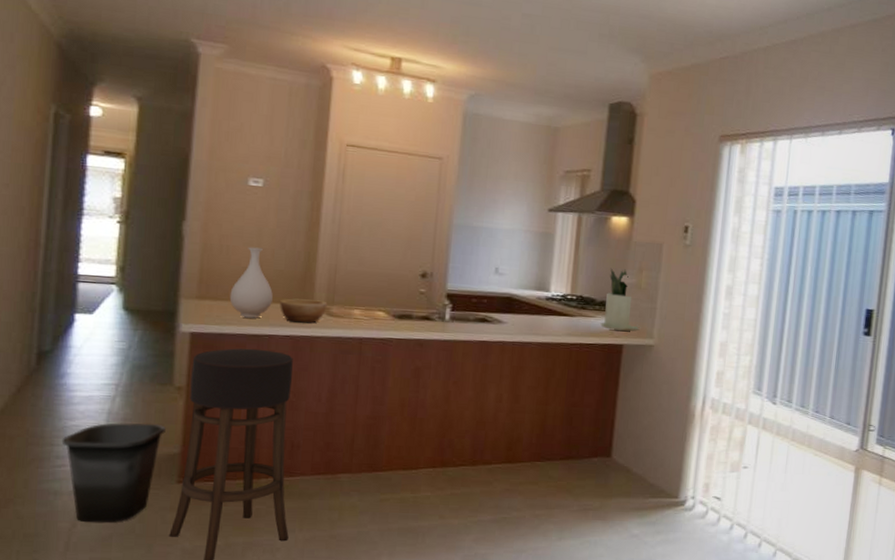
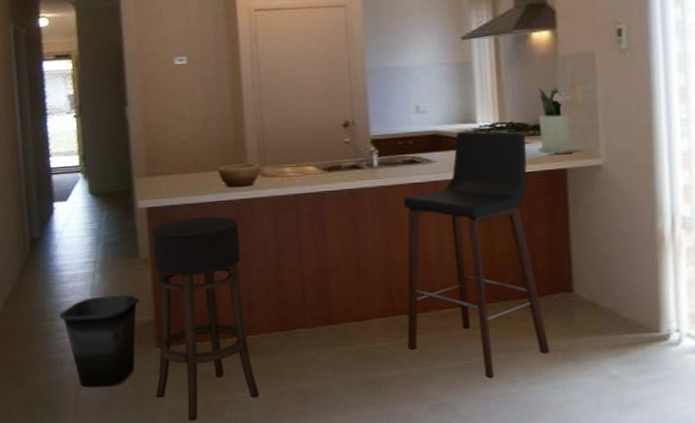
vase: present [229,247,273,318] -> none [174,121,211,188]
bar stool: none [451,297,592,532] -> present [404,131,549,378]

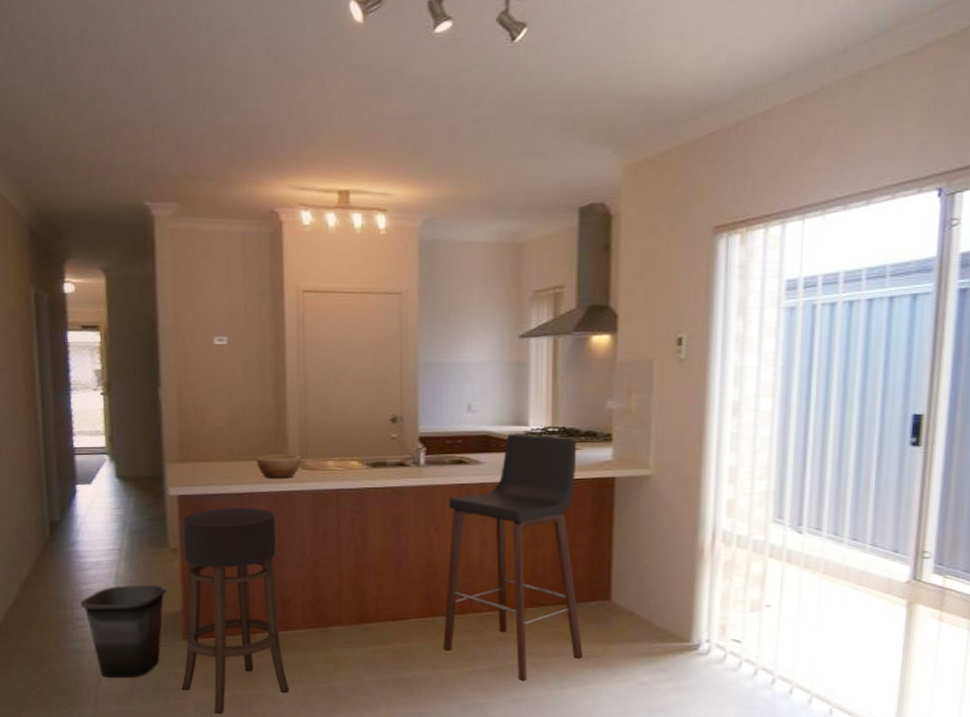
planter: present [537,87,584,155] -> none [588,393,634,463]

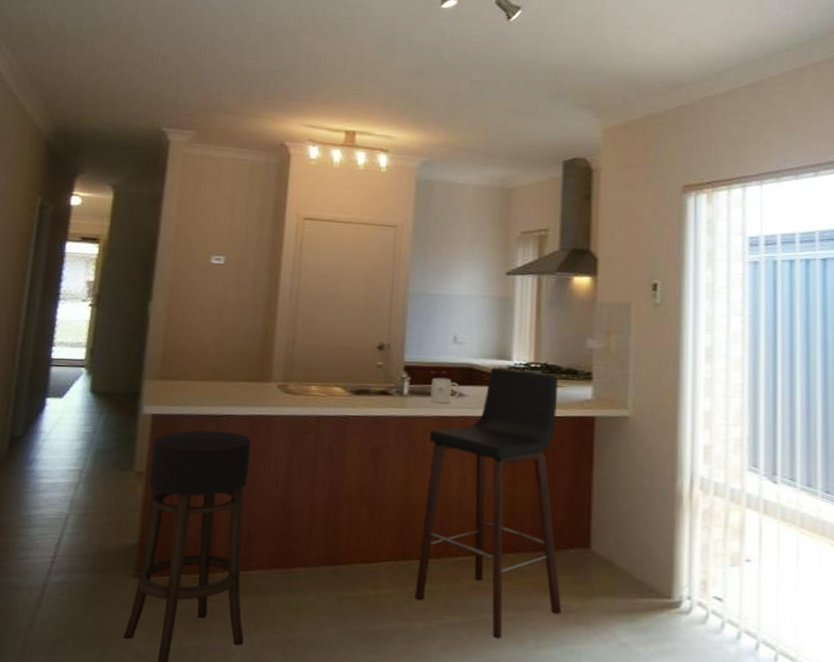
waste bin: present [80,585,167,678] -> none [26,511,125,621]
bowl: present [256,454,302,478] -> none [238,376,285,402]
mug: none [447,446,476,472] -> present [430,377,459,404]

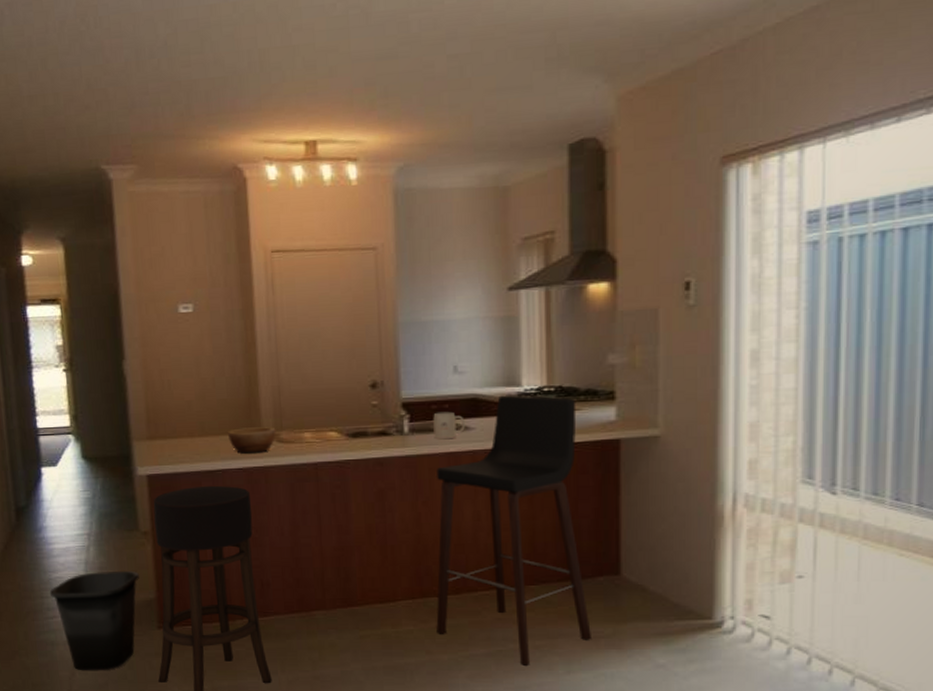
waste bin: none [26,511,125,621] -> present [49,571,139,670]
bowl: none [238,376,285,402] -> present [228,427,276,453]

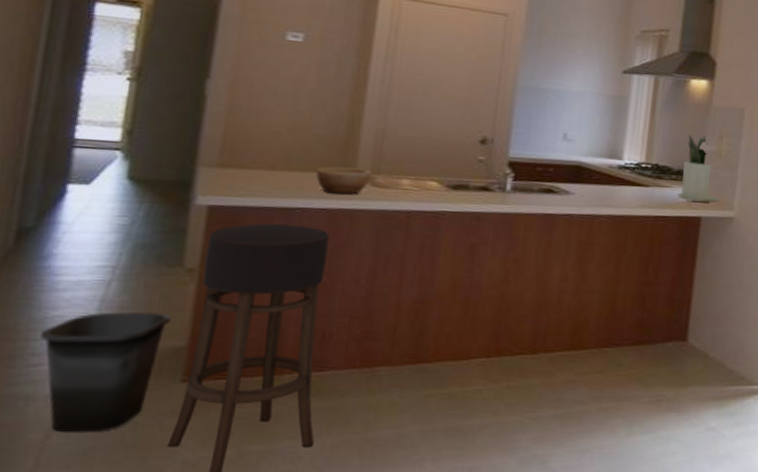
mug: present [433,411,465,440] -> none [534,174,567,202]
bar stool: present [436,395,591,665] -> none [507,166,669,428]
planter: none [589,347,641,424] -> present [677,134,721,204]

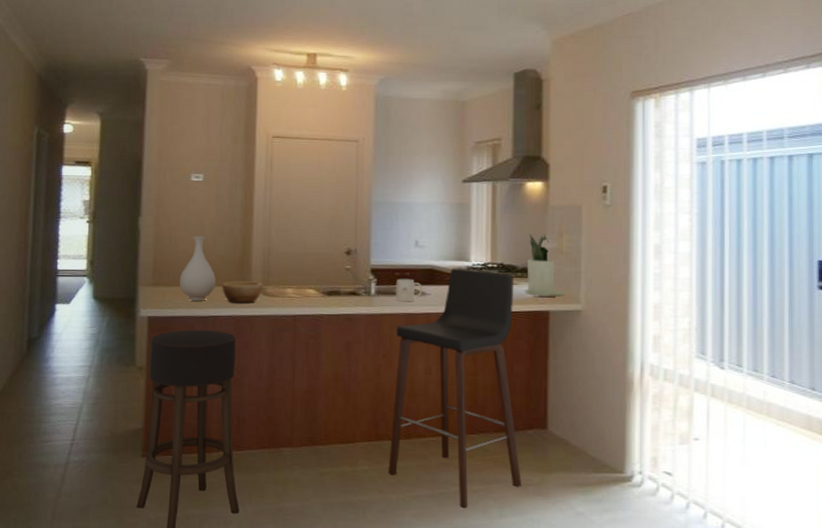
waste bin: present [39,312,171,432] -> none [47,401,130,493]
vase: none [257,108,309,189] -> present [179,236,216,301]
bar stool: none [507,166,669,428] -> present [388,268,521,508]
mug: none [534,174,567,202] -> present [396,278,422,302]

